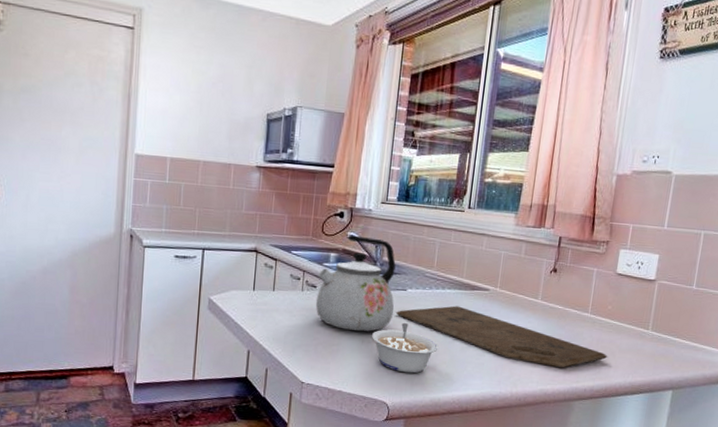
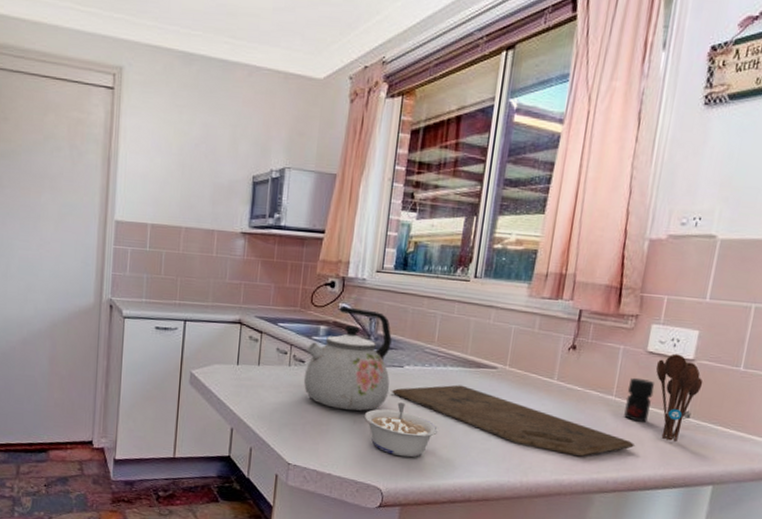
jar: none [598,296,624,336] -> present [624,377,655,422]
utensil holder: none [624,275,663,353] -> present [655,353,704,443]

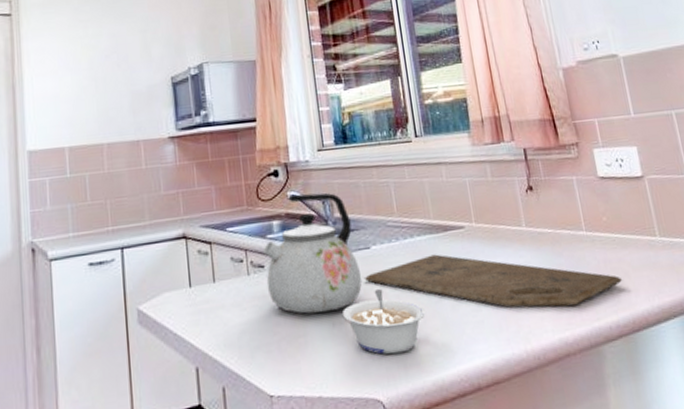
jar: present [624,377,655,422] -> none [593,206,624,253]
utensil holder: present [655,353,704,443] -> none [611,173,662,267]

